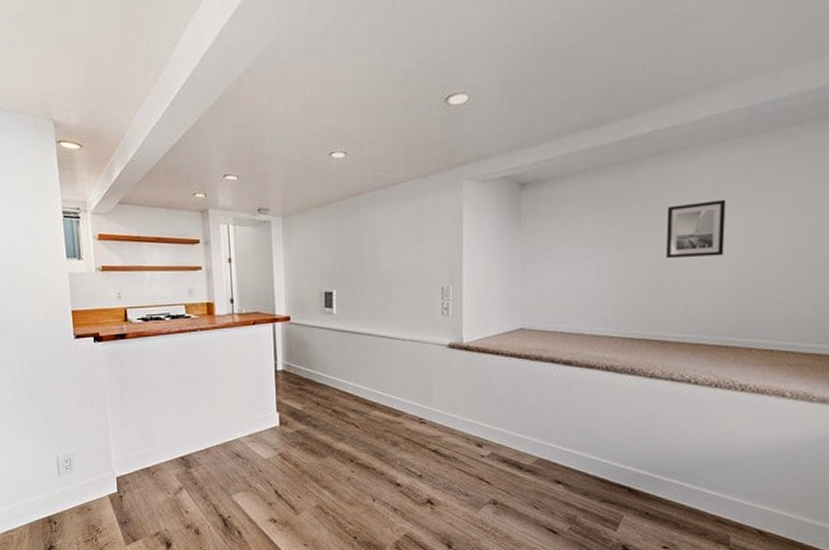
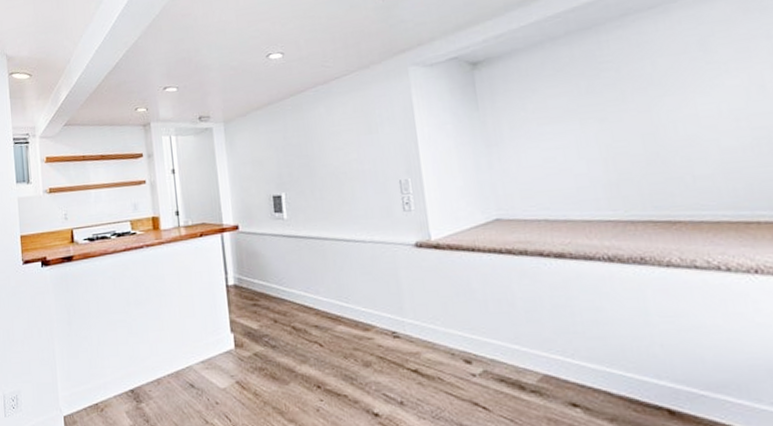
wall art: present [666,200,726,259] -> none [646,55,727,127]

